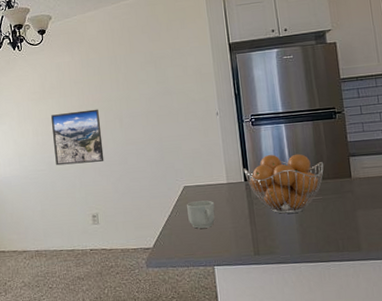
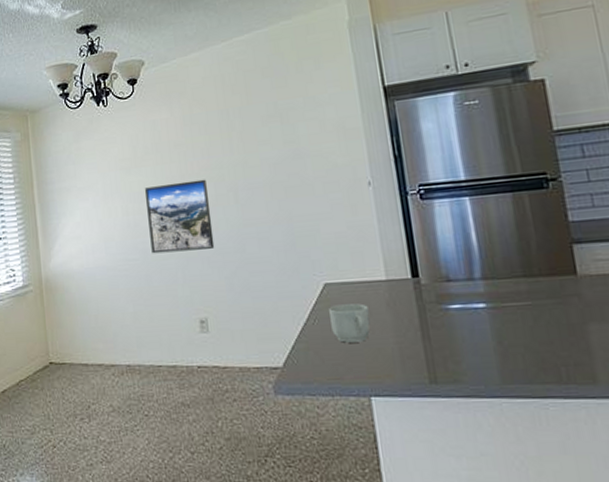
fruit basket: present [243,153,324,214] -> none [410,239,533,325]

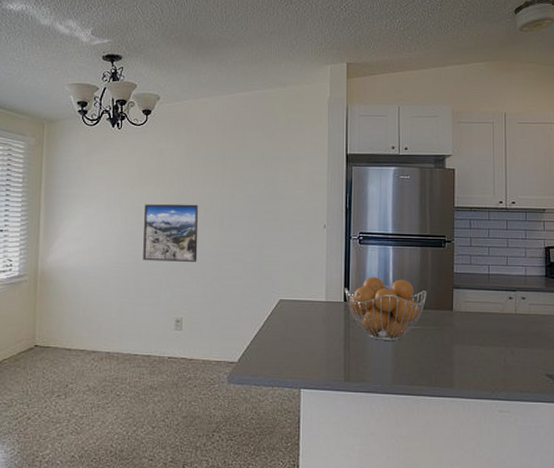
mug: present [329,303,371,343] -> none [280,317,309,347]
fruit basket: none [410,239,533,325] -> present [345,276,427,341]

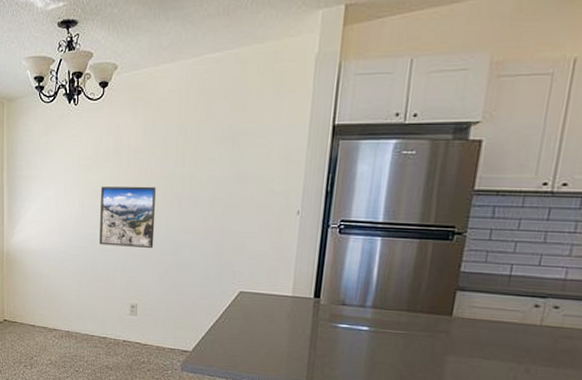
fruit basket: present [345,276,427,341] -> none [316,271,421,345]

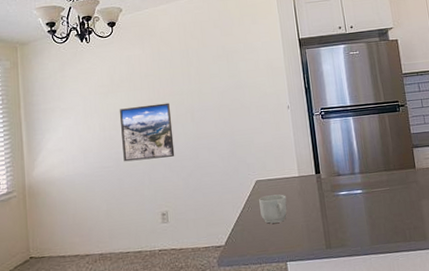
mug: none [237,310,271,342] -> present [259,194,288,224]

